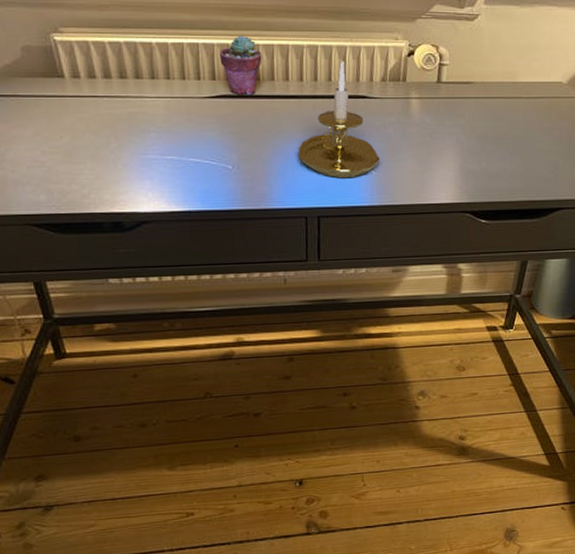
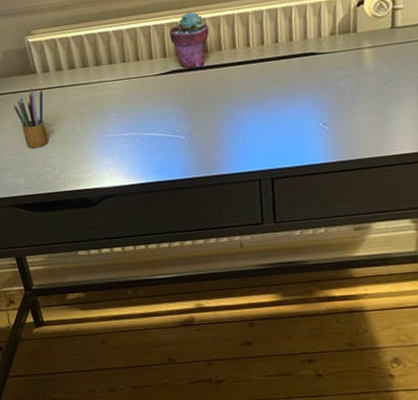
pencil box: none [34,93,77,162] -> present [13,88,48,149]
candle holder: present [298,61,381,179] -> none [248,21,334,138]

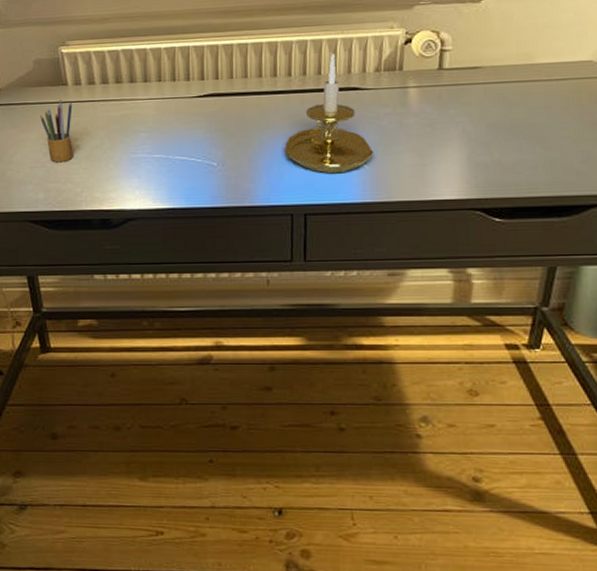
potted succulent: present [169,12,209,69] -> none [209,35,250,93]
candle holder: none [248,21,334,138] -> present [285,53,374,174]

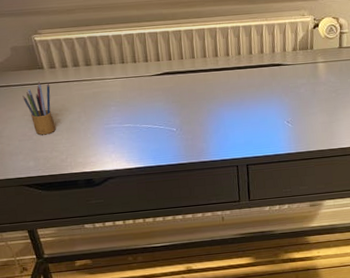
candle holder: present [285,53,374,174] -> none [228,37,296,133]

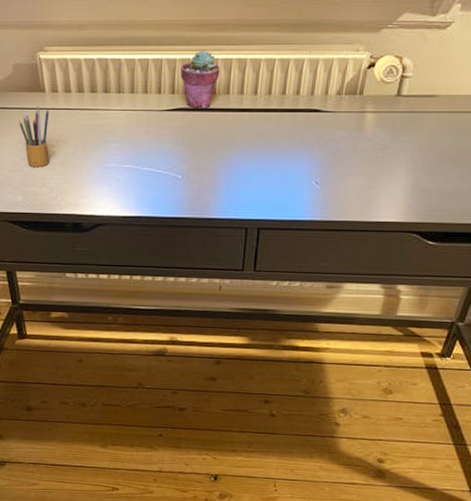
potted succulent: none [162,23,196,72] -> present [180,50,220,108]

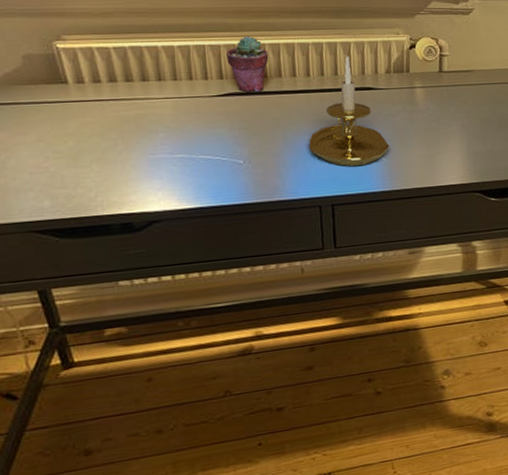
pencil box: present [19,106,49,168] -> none [37,99,82,167]
candle holder: none [245,74,327,192] -> present [309,56,390,167]

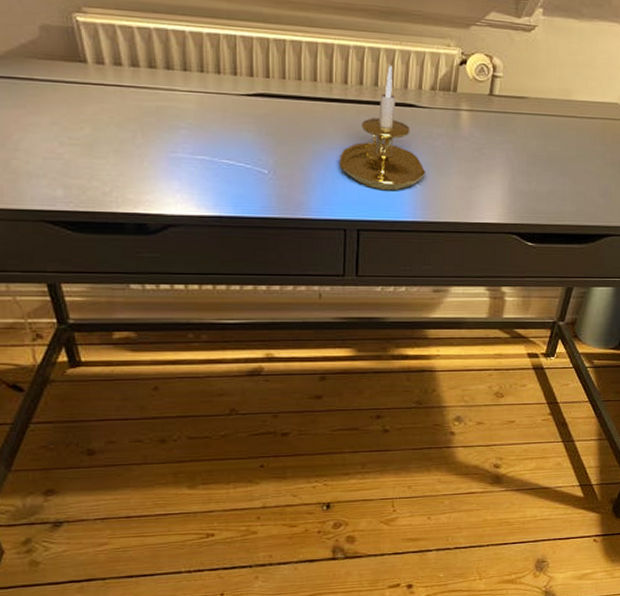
potted succulent: present [226,36,269,93] -> none [259,29,305,96]

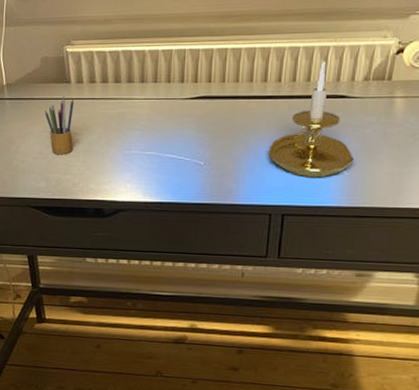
pencil box: none [53,79,98,156] -> present [45,96,74,155]

